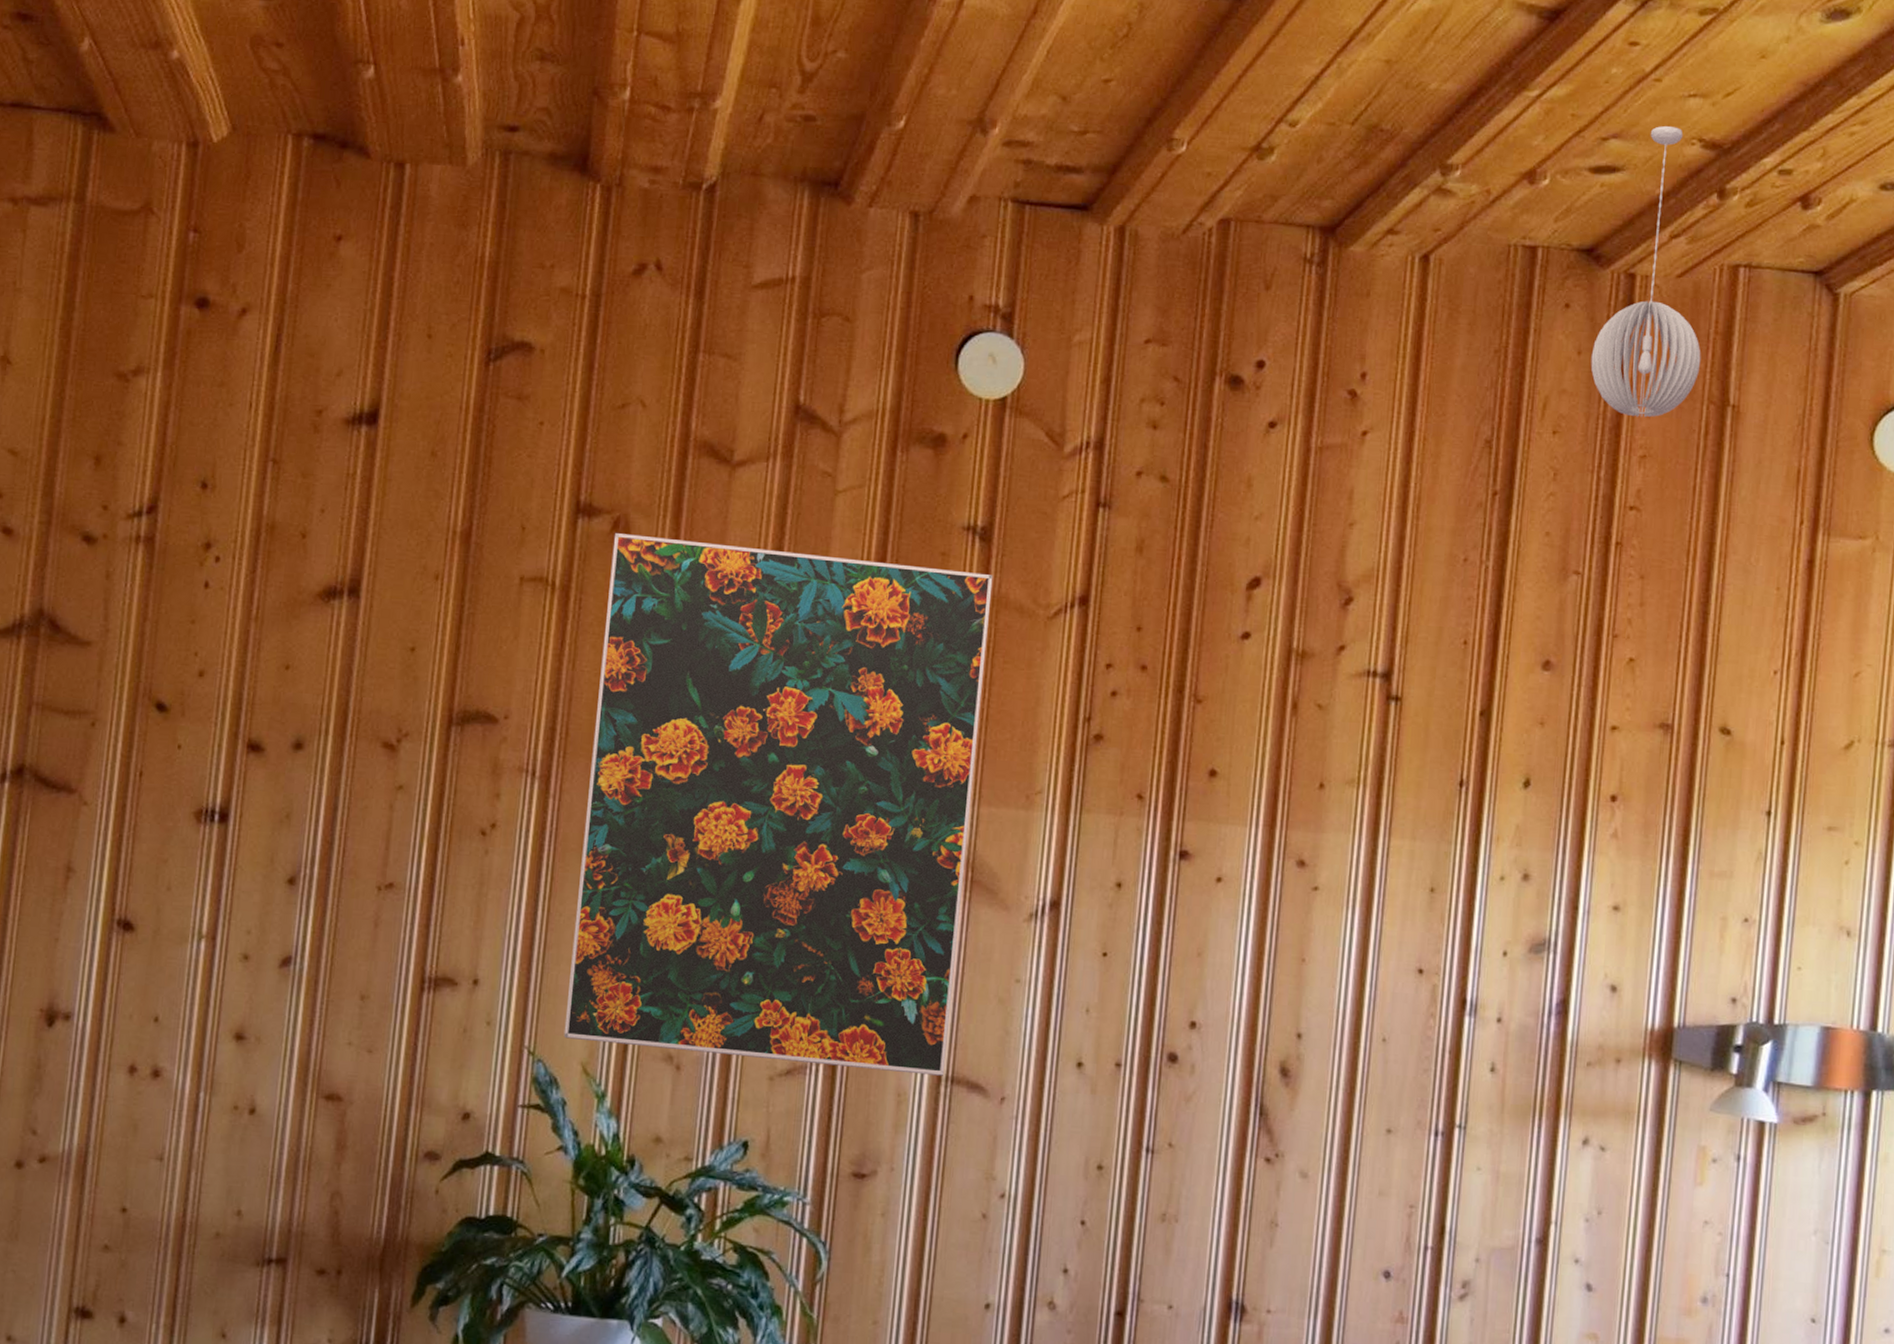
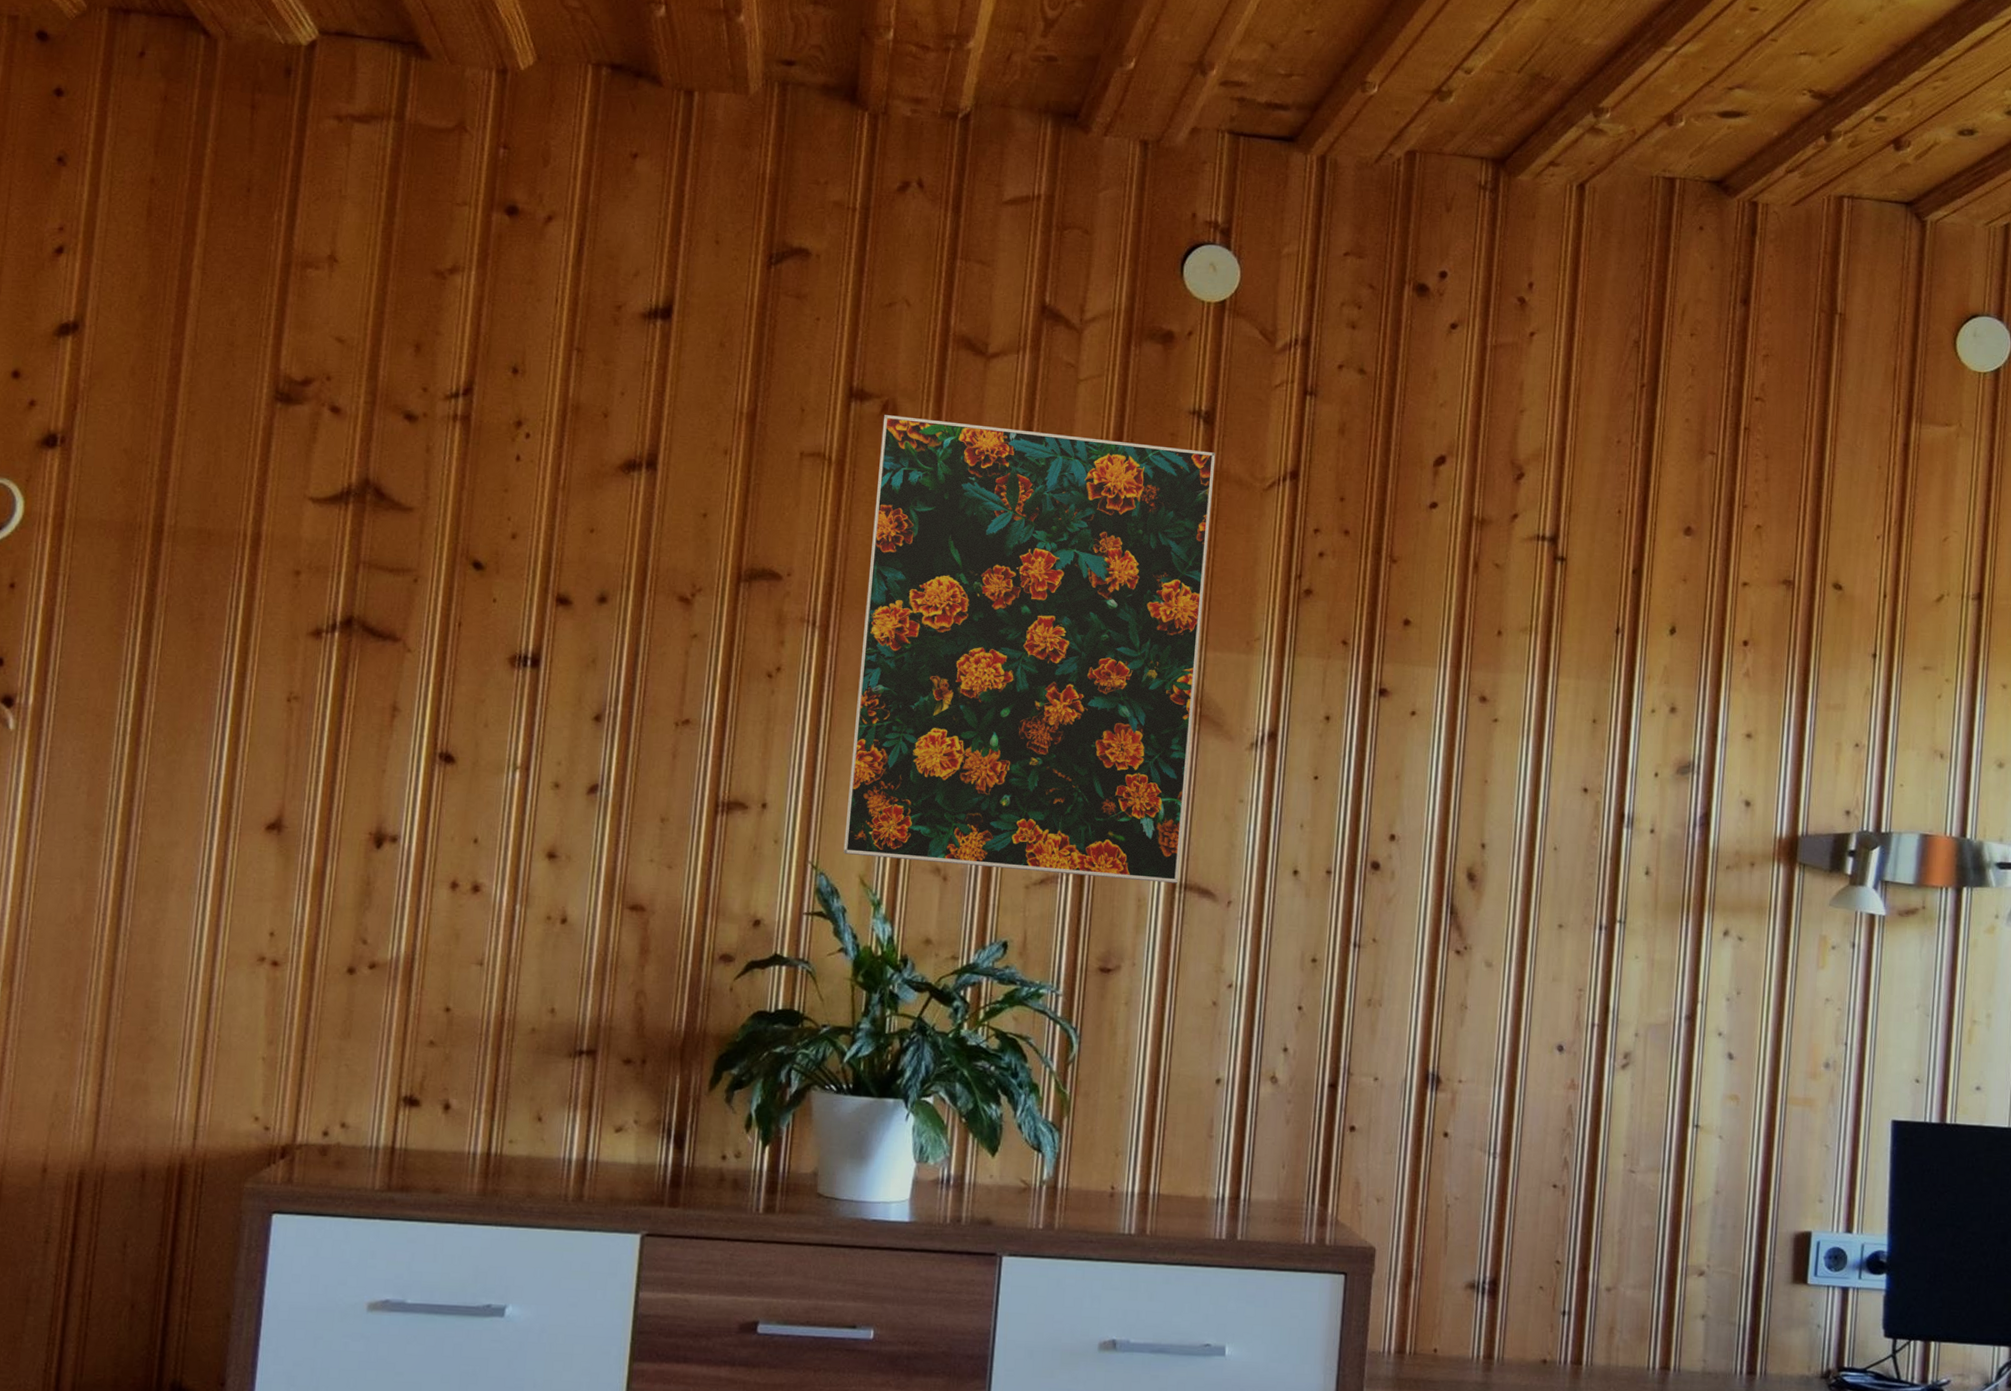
pendant light: present [1591,126,1701,418] -> none [1721,79,1813,323]

